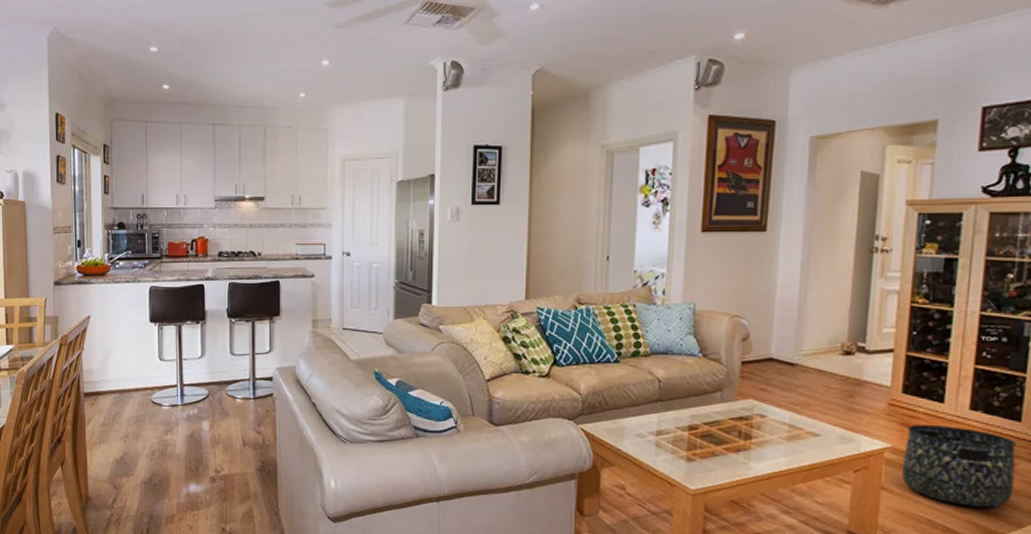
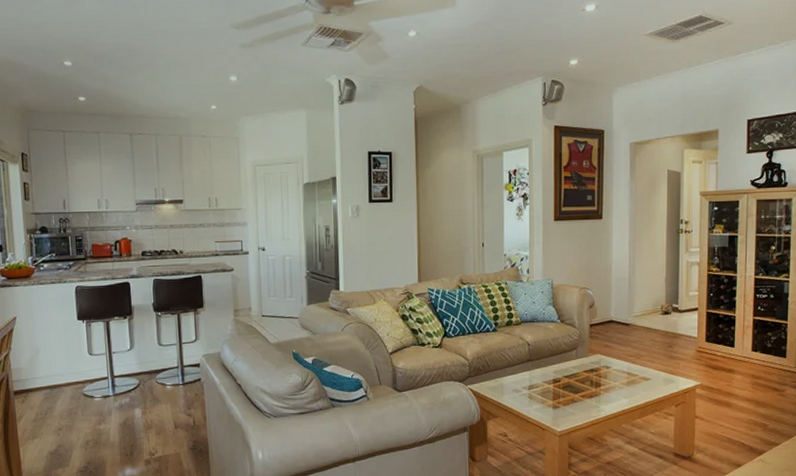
basket: present [902,425,1017,508] -> none [709,365,784,425]

